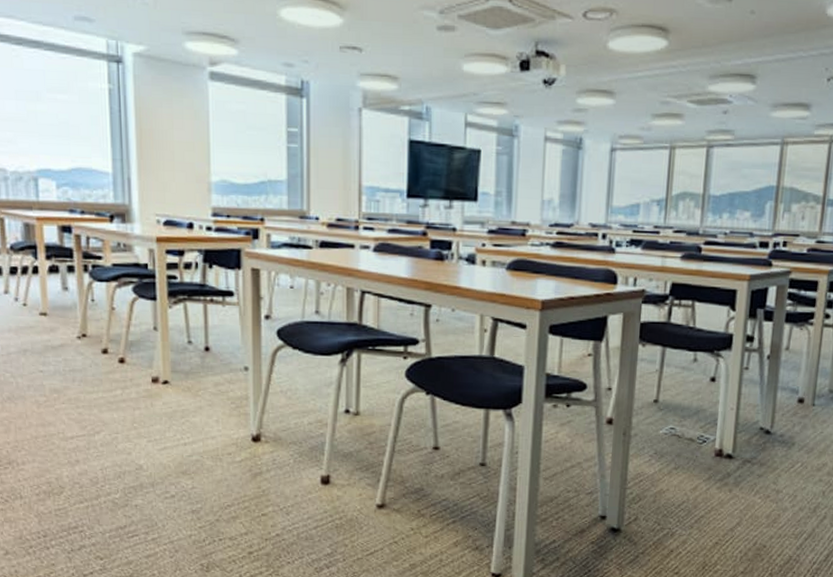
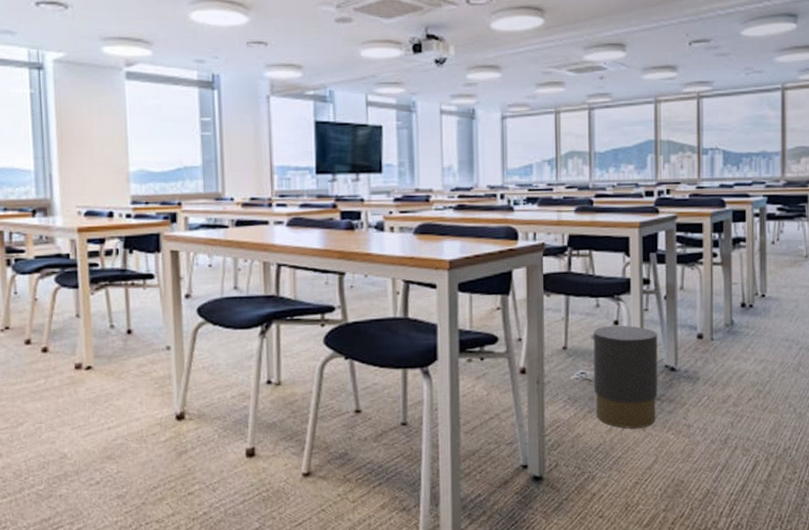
trash can: none [682,382,756,489] -> present [590,325,658,429]

